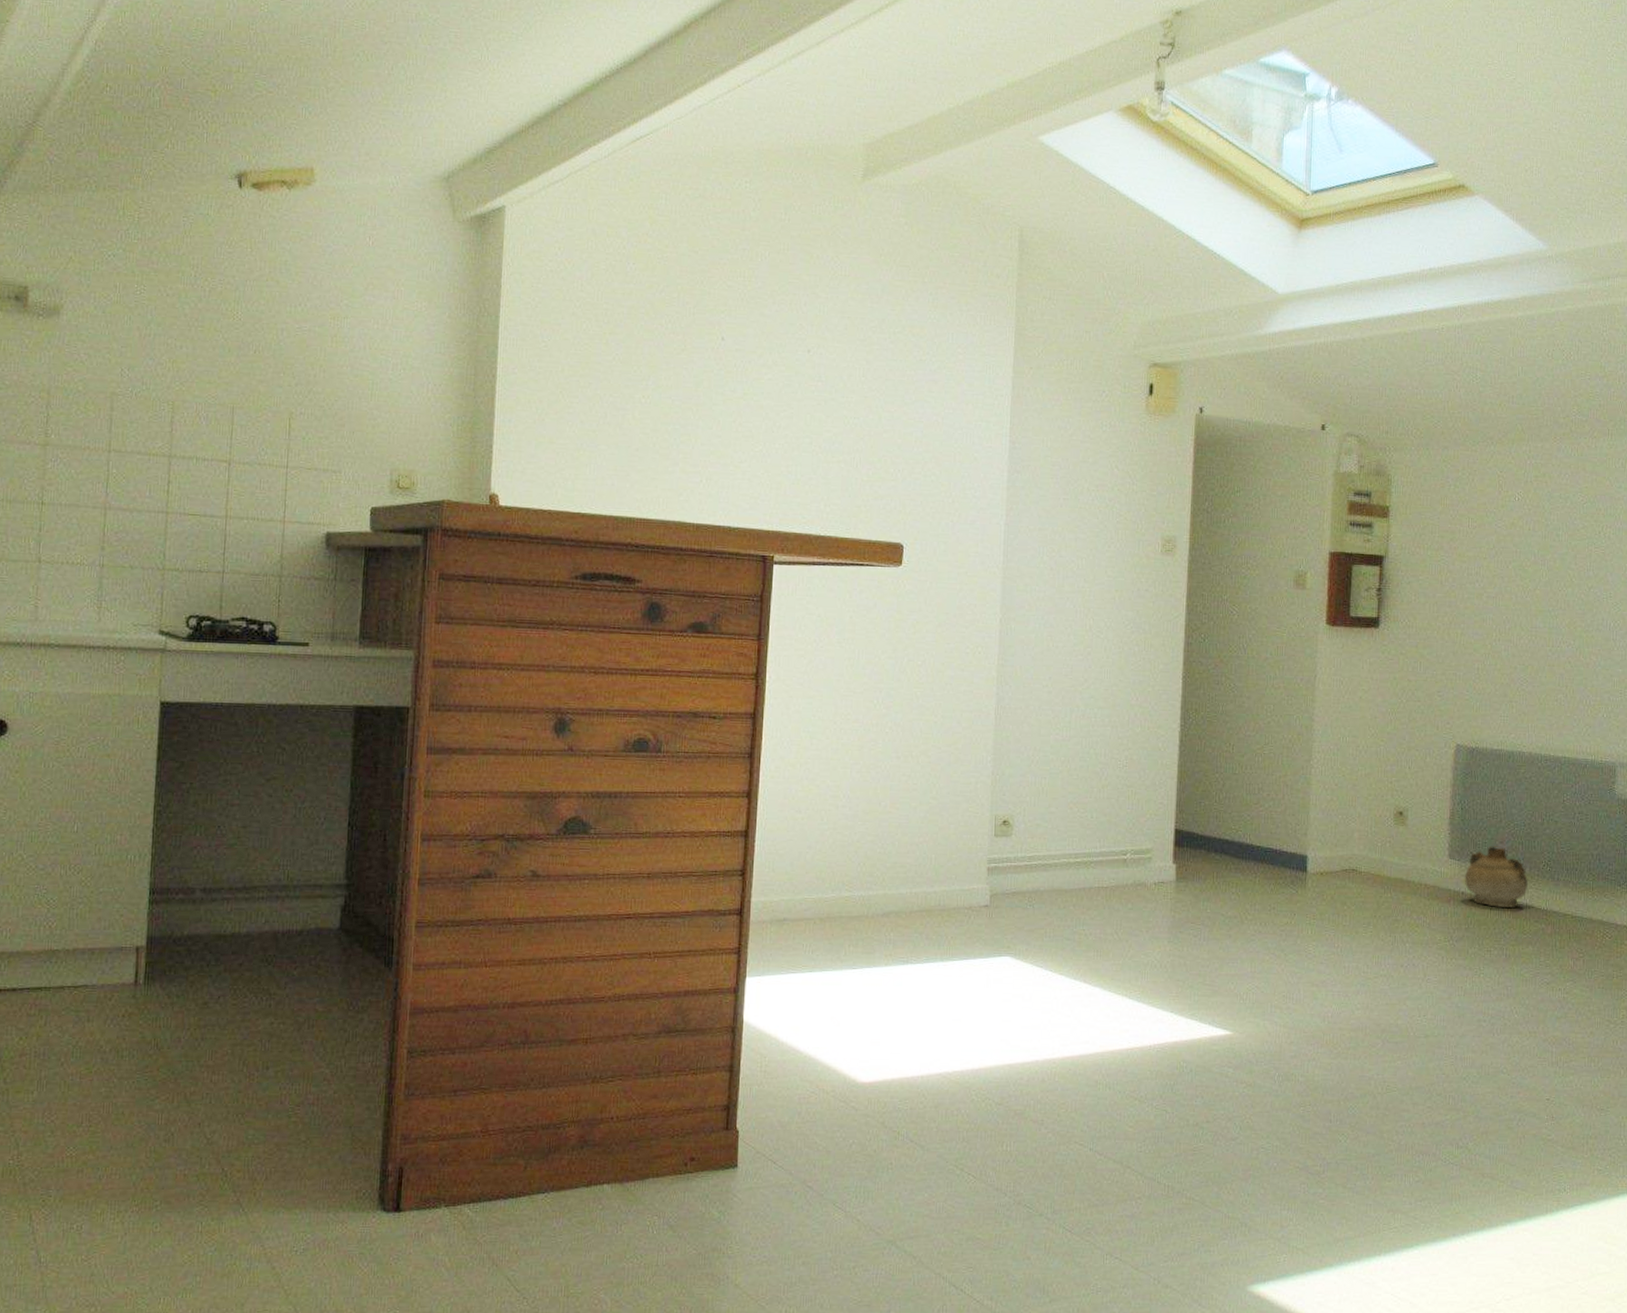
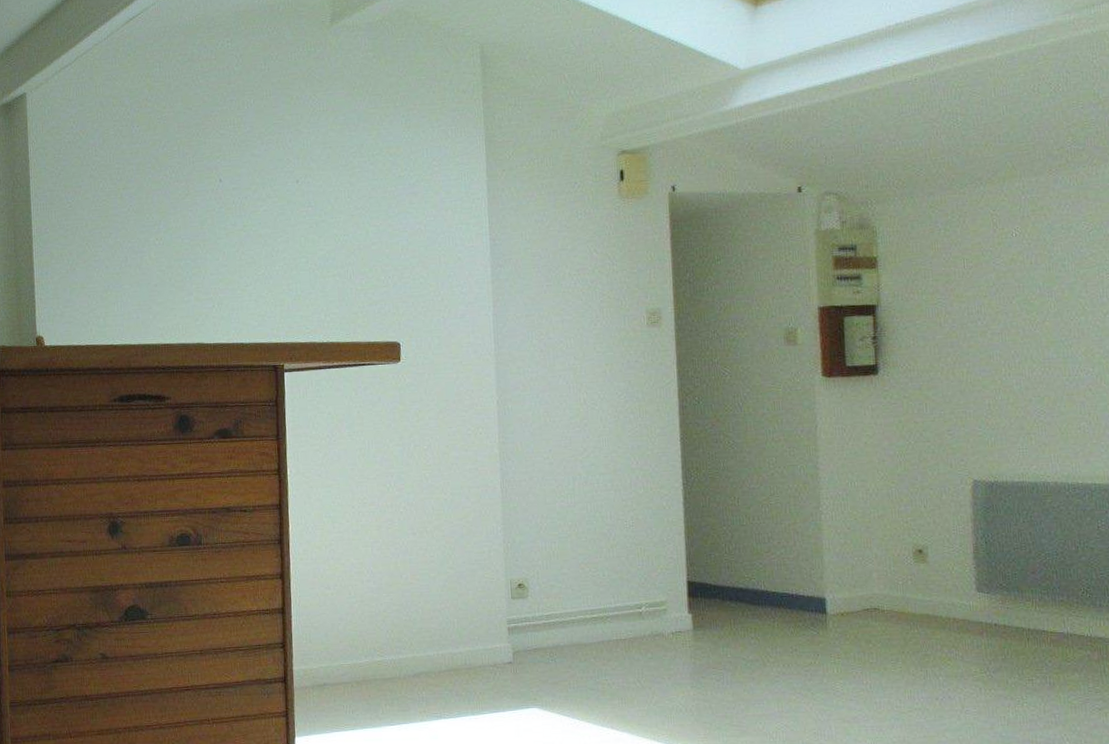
ceramic jug: present [1464,846,1528,908] -> none [995,576,1067,637]

